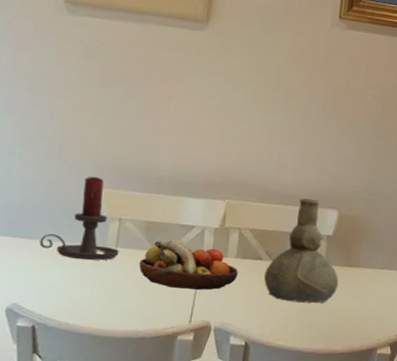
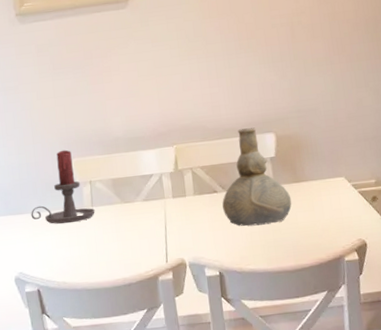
fruit bowl: present [139,239,238,290] -> none [113,189,199,234]

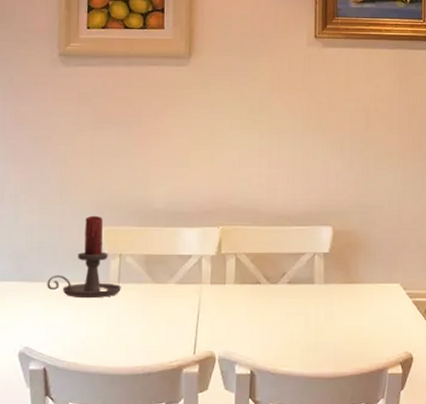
vase: present [222,127,292,227] -> none [264,218,340,325]

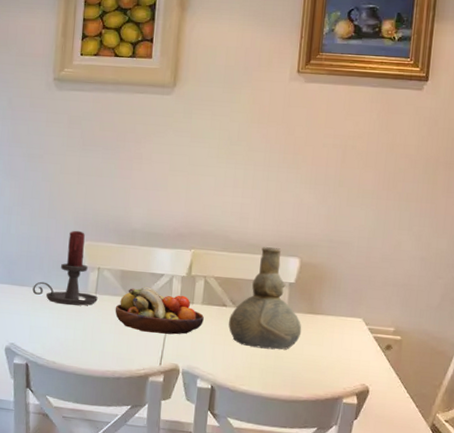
fruit bowl: none [141,271,238,319] -> present [115,287,204,335]
vase: none [264,218,340,325] -> present [228,247,302,350]

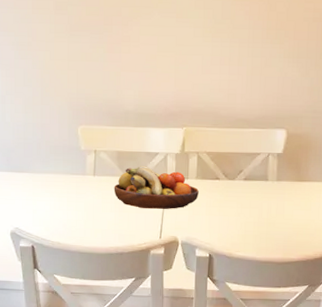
candle holder: present [32,230,98,306] -> none [32,115,96,188]
vase: present [228,247,302,350] -> none [222,121,291,217]

